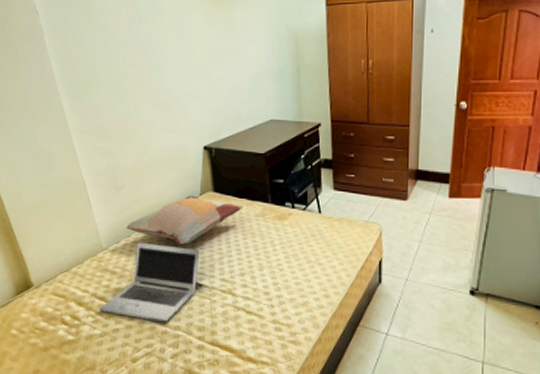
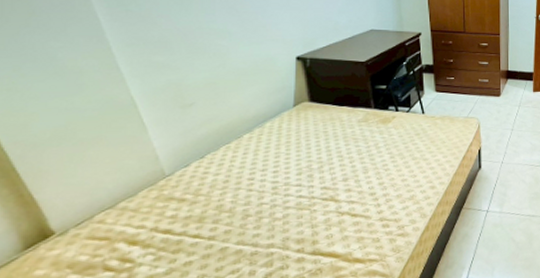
laptop: present [99,242,200,323] -> none [163,161,295,247]
decorative pillow: present [126,195,243,246] -> none [199,107,344,160]

